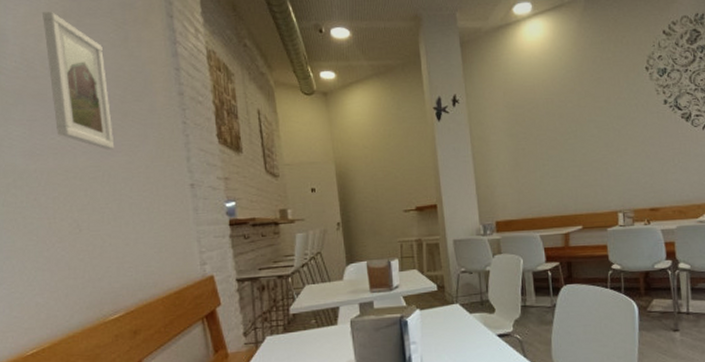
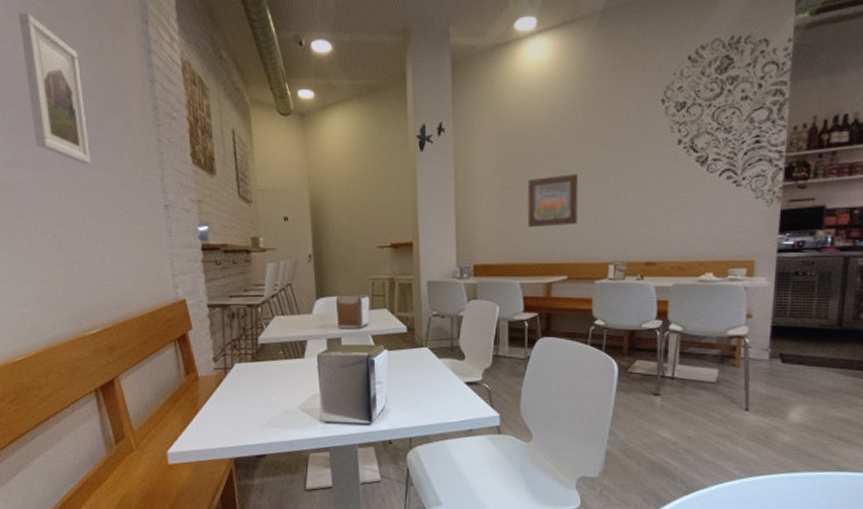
wall art: none [538,134,586,184] -> present [527,174,579,228]

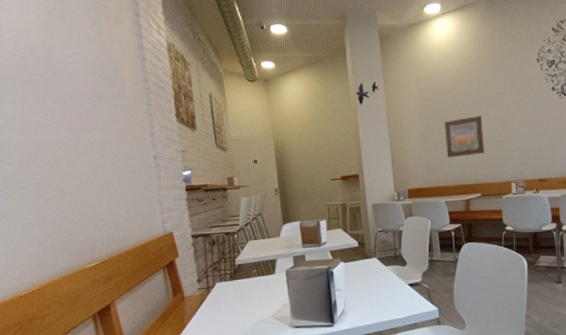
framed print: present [19,12,91,165] -> none [32,10,91,127]

